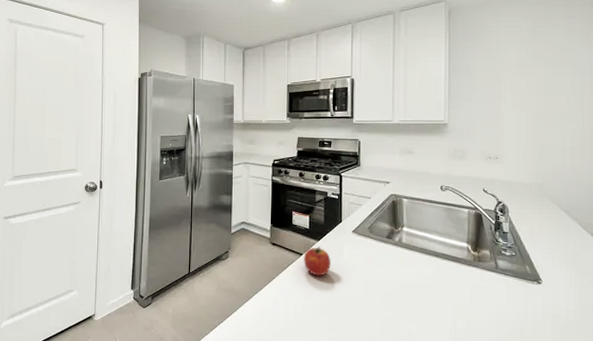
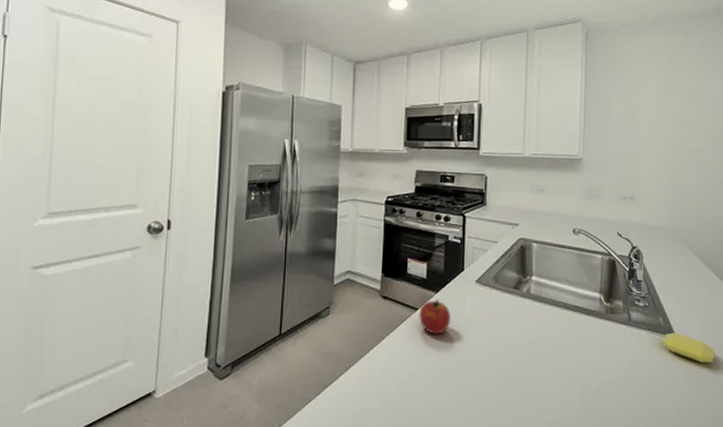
soap bar: none [529,279,583,308] -> present [662,332,715,363]

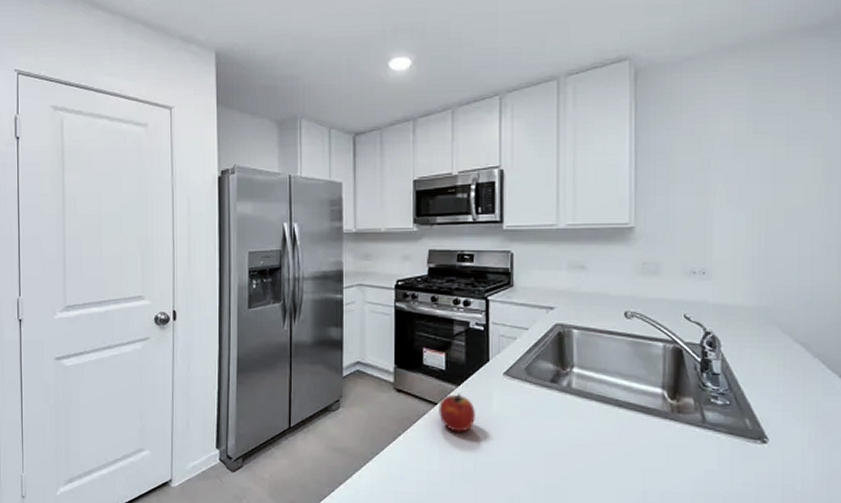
soap bar: present [662,332,715,363] -> none [749,437,828,477]

